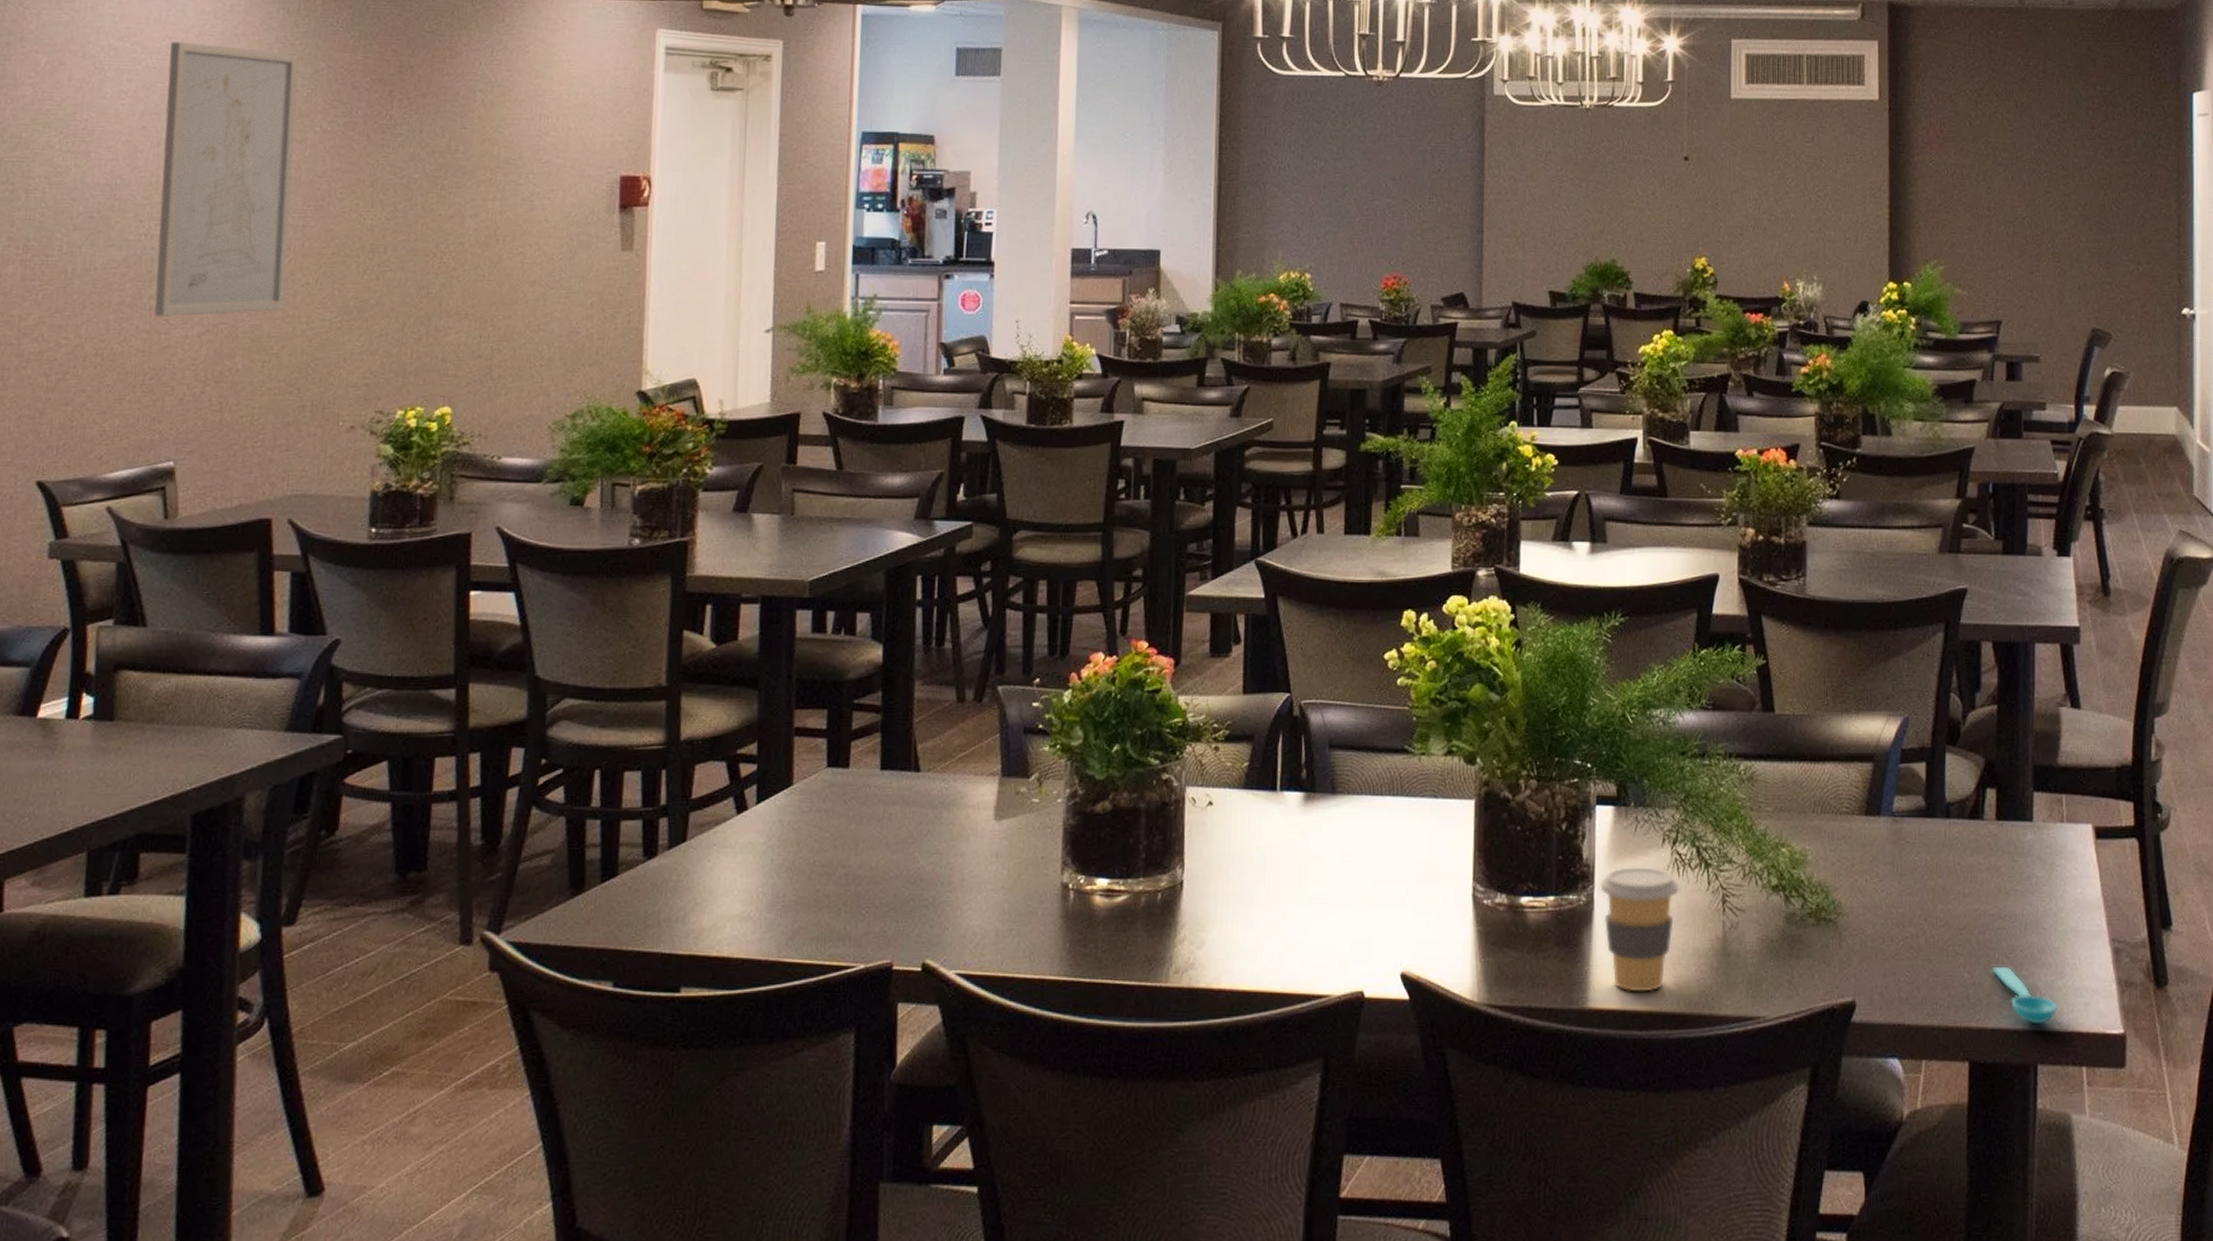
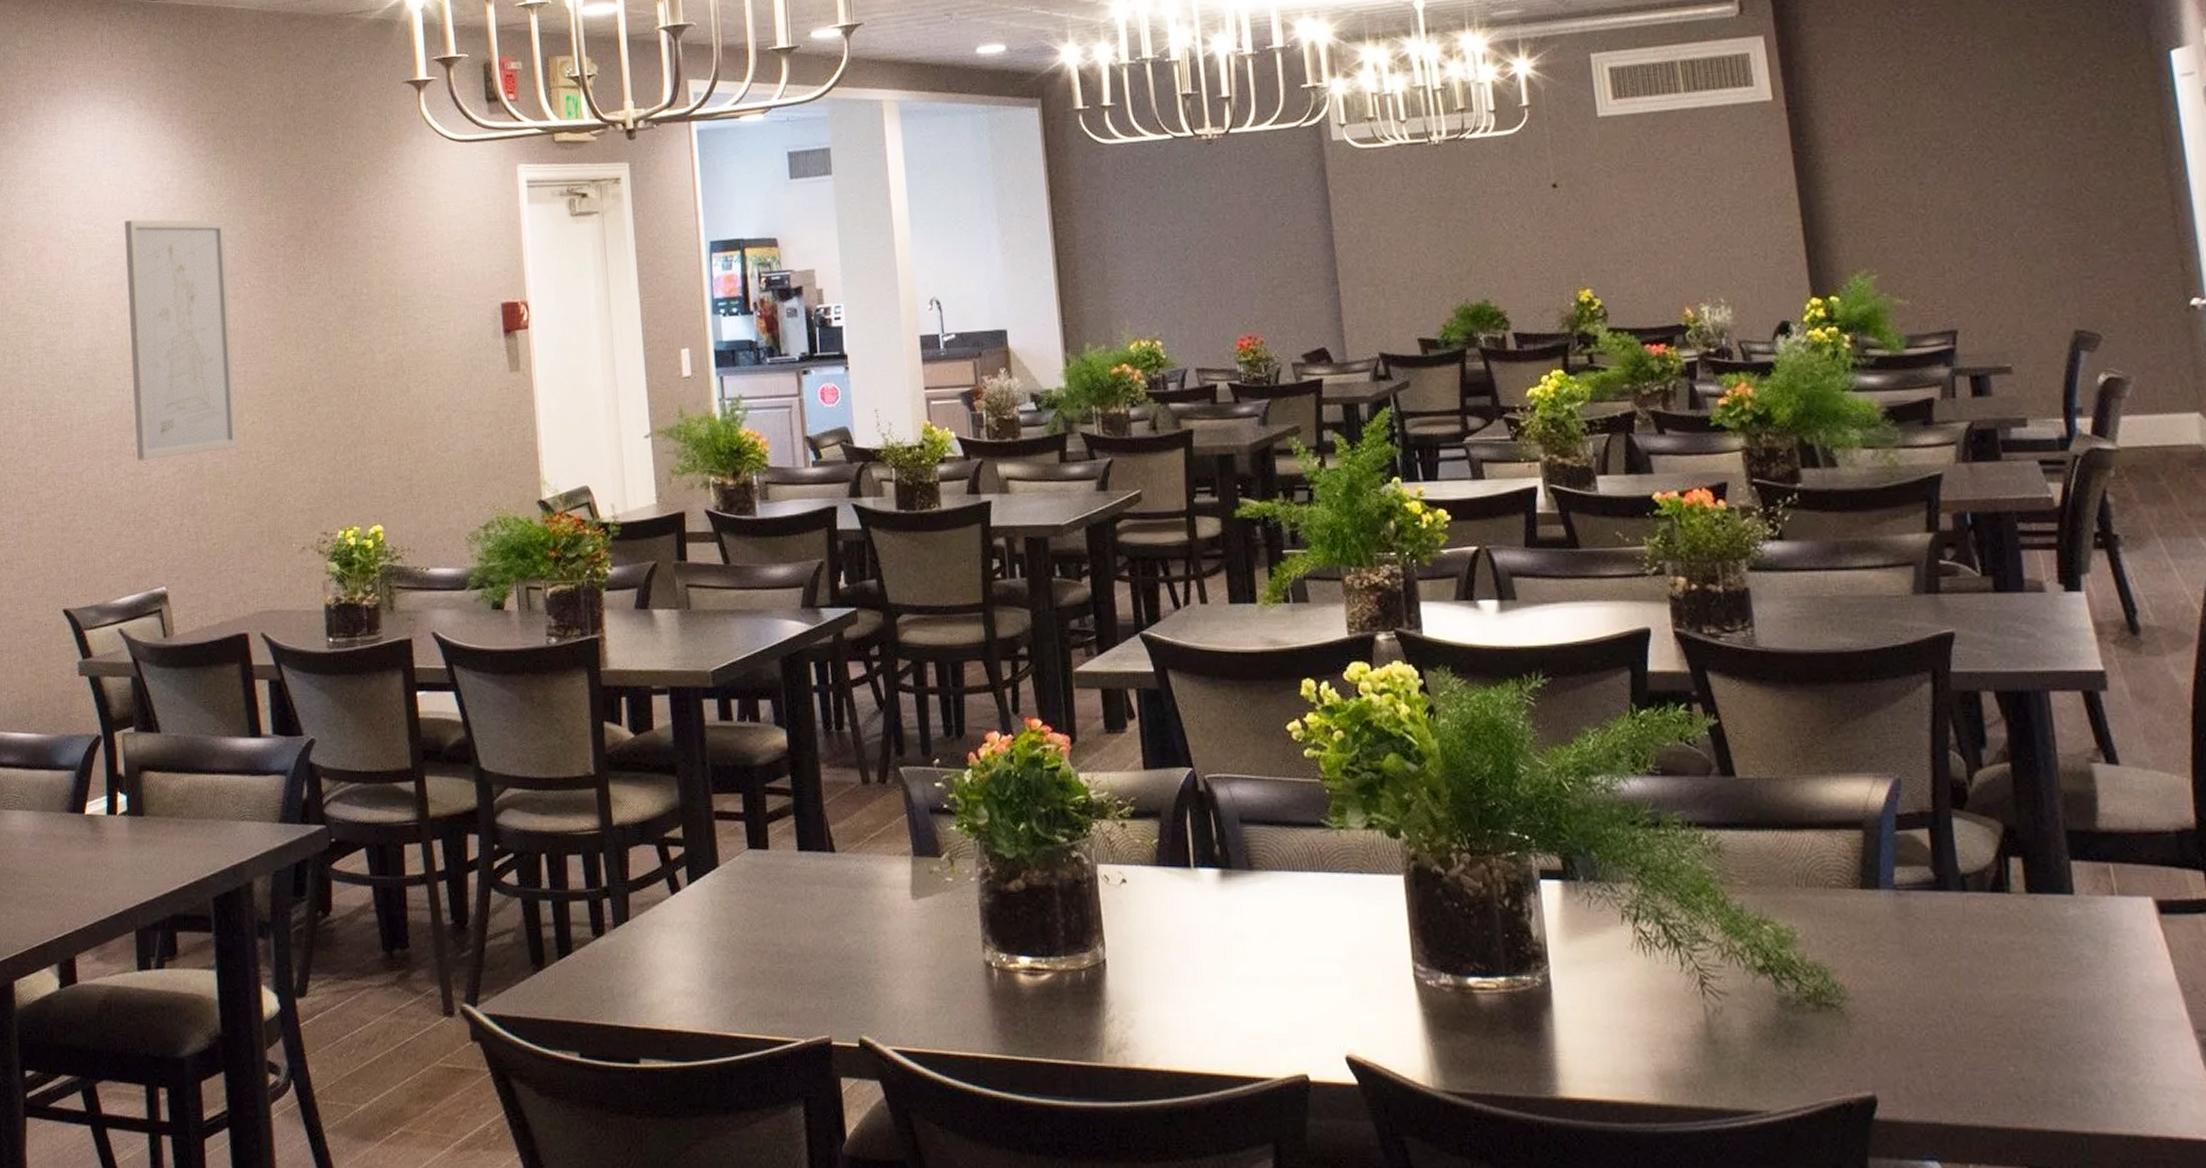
coffee cup: present [1600,867,1680,992] -> none [1555,946,1648,1081]
spoon: present [1993,967,2058,1025] -> none [2044,1061,2137,1128]

